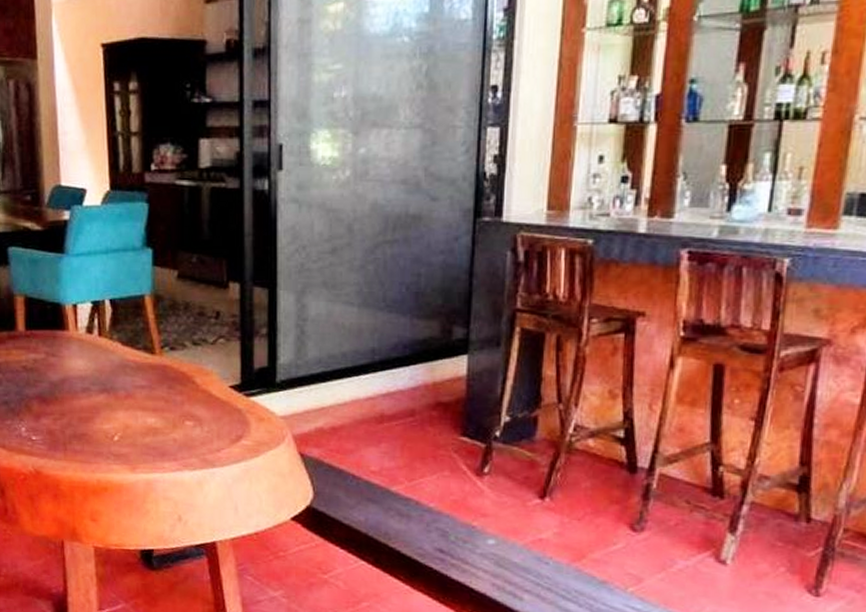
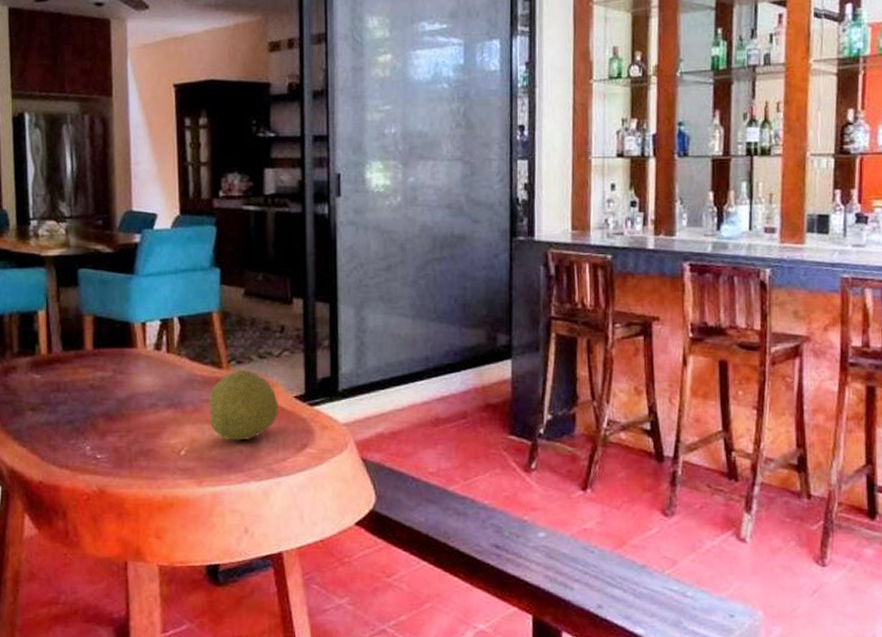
fruit: none [142,356,213,429] -> present [209,369,278,441]

